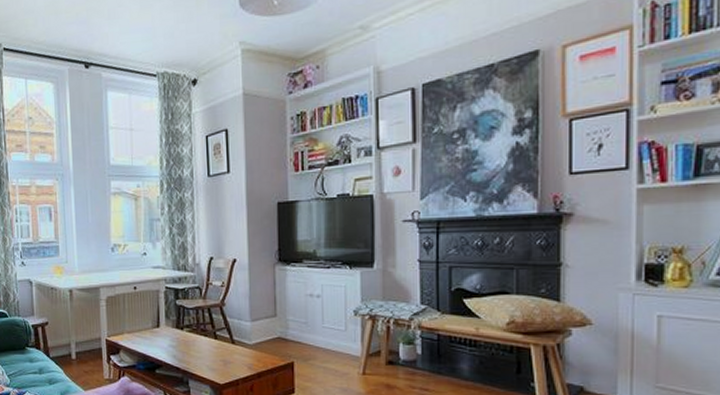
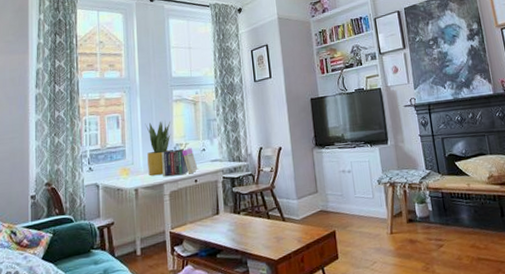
planter: none [79,217,108,278] -> present [145,121,171,176]
books: none [98,250,138,280] -> present [161,148,198,177]

